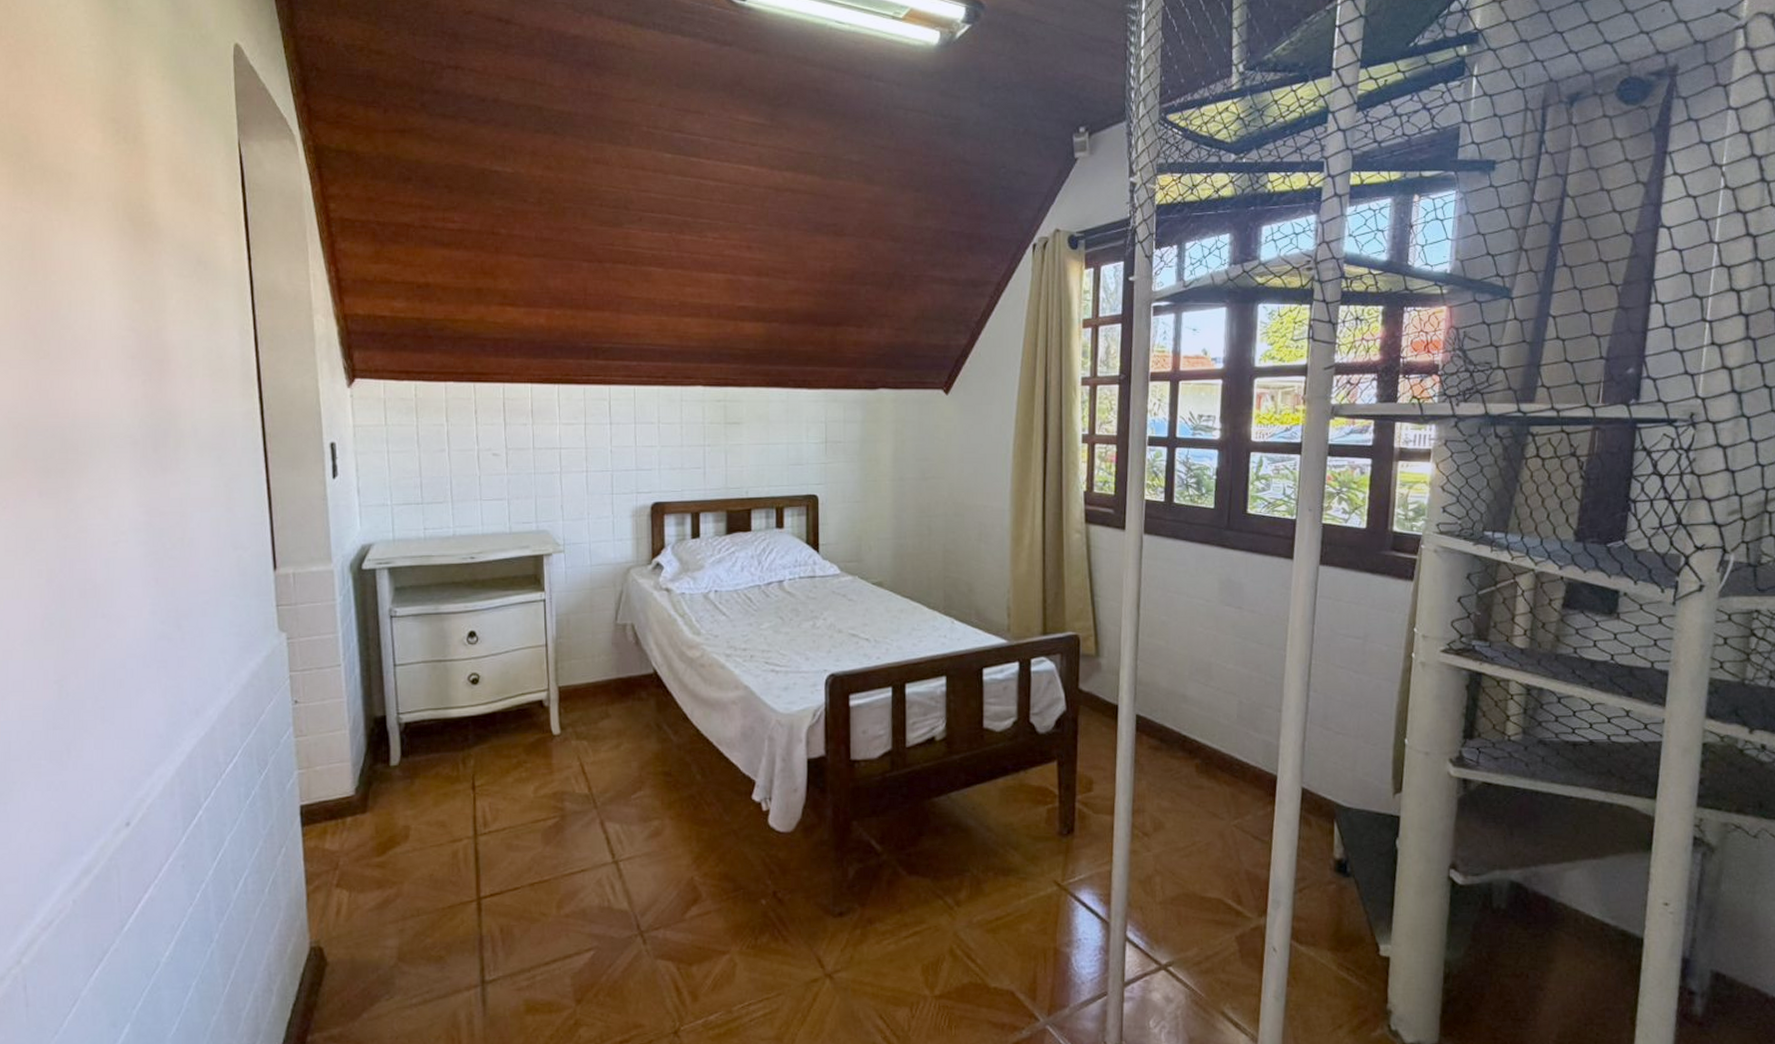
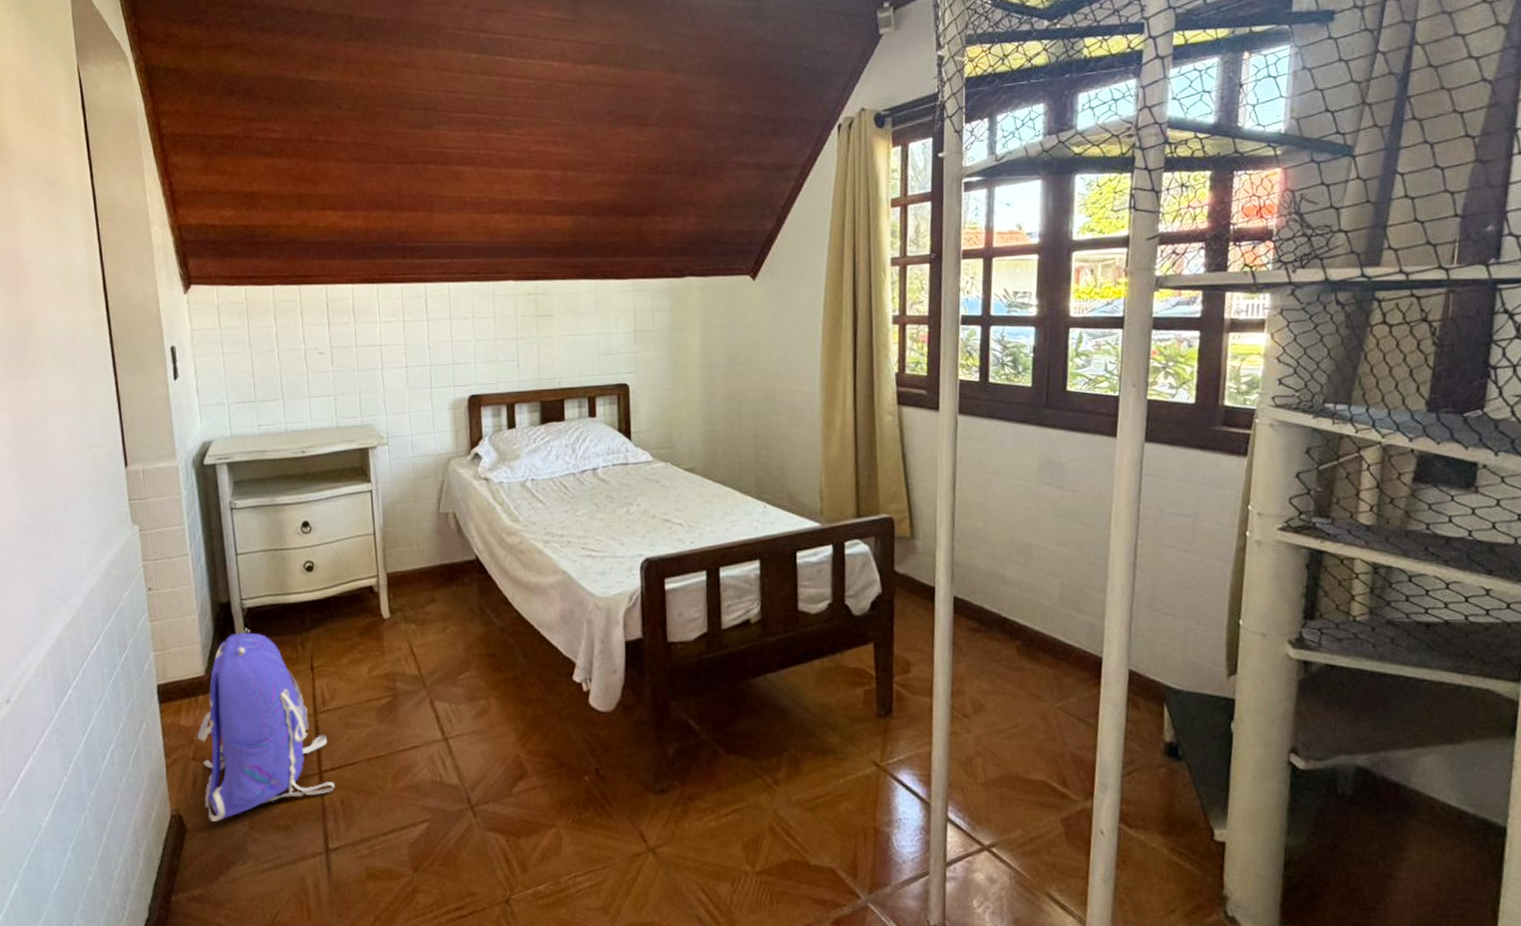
backpack: none [343,744,494,953] -> present [197,628,335,821]

